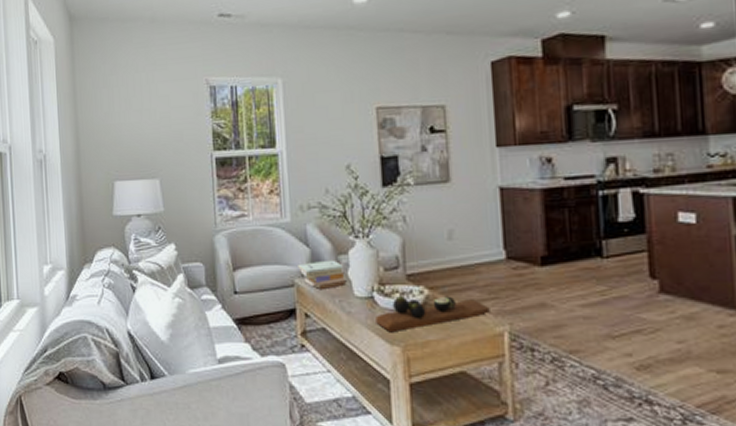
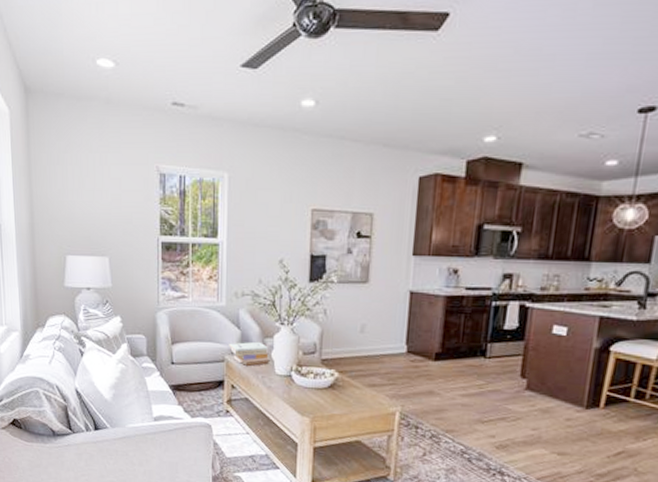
decorative tray: present [376,296,490,333] -> none [291,377,387,406]

